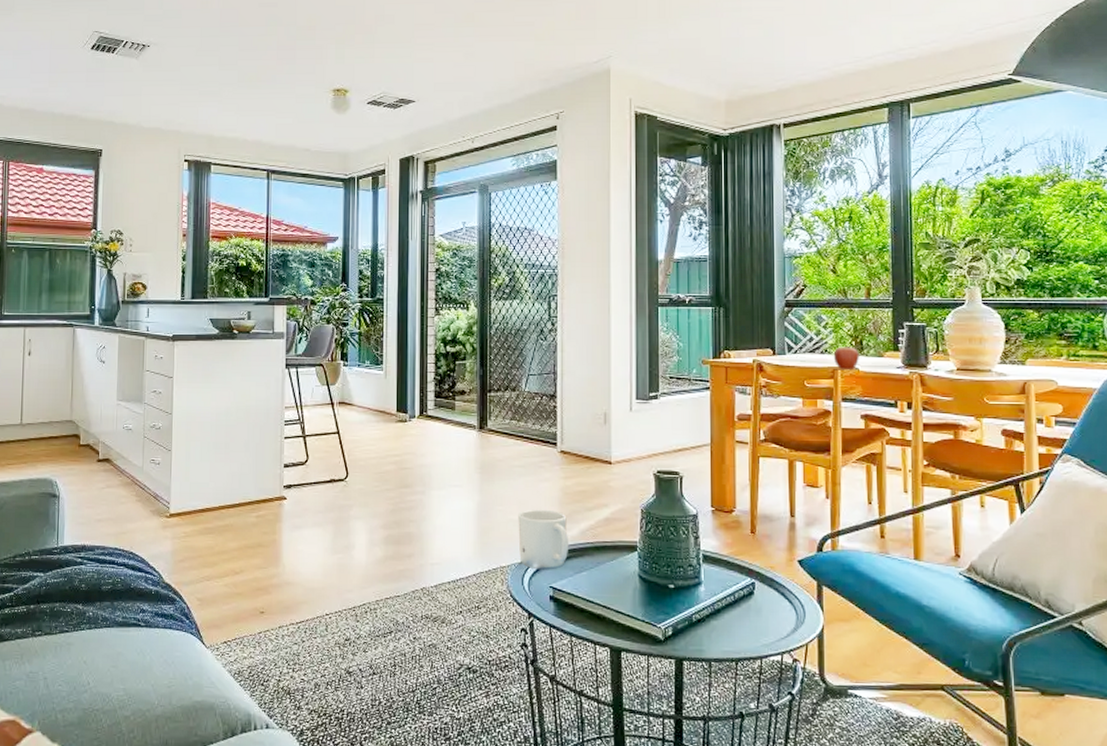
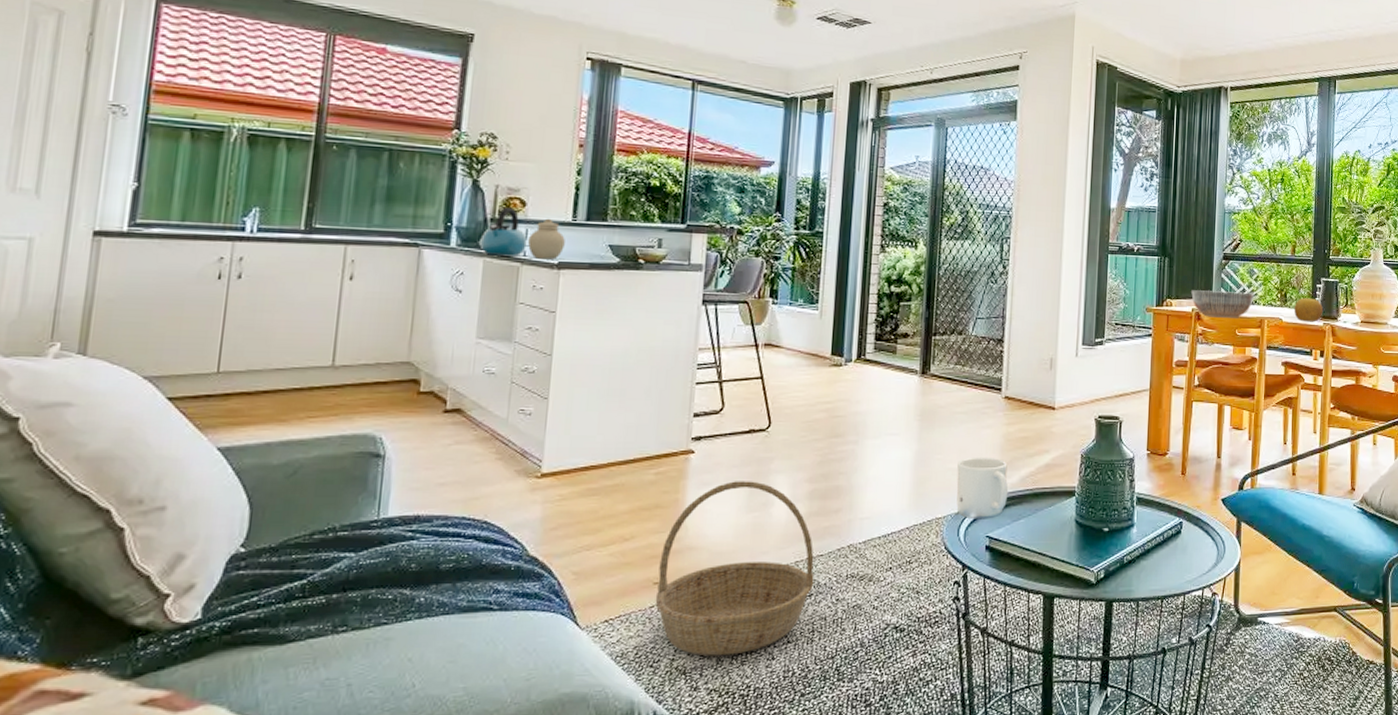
kettle: none [115,291,149,332] -> present [480,207,527,257]
jar: none [150,298,177,334] -> present [528,218,565,261]
basket: none [262,525,393,681] -> present [655,481,814,657]
bowl: none [751,340,823,369] -> present [1191,290,1254,318]
fruit: present [833,345,859,371] -> none [1261,297,1283,321]
fruit: none [873,344,909,371] -> present [1294,297,1324,322]

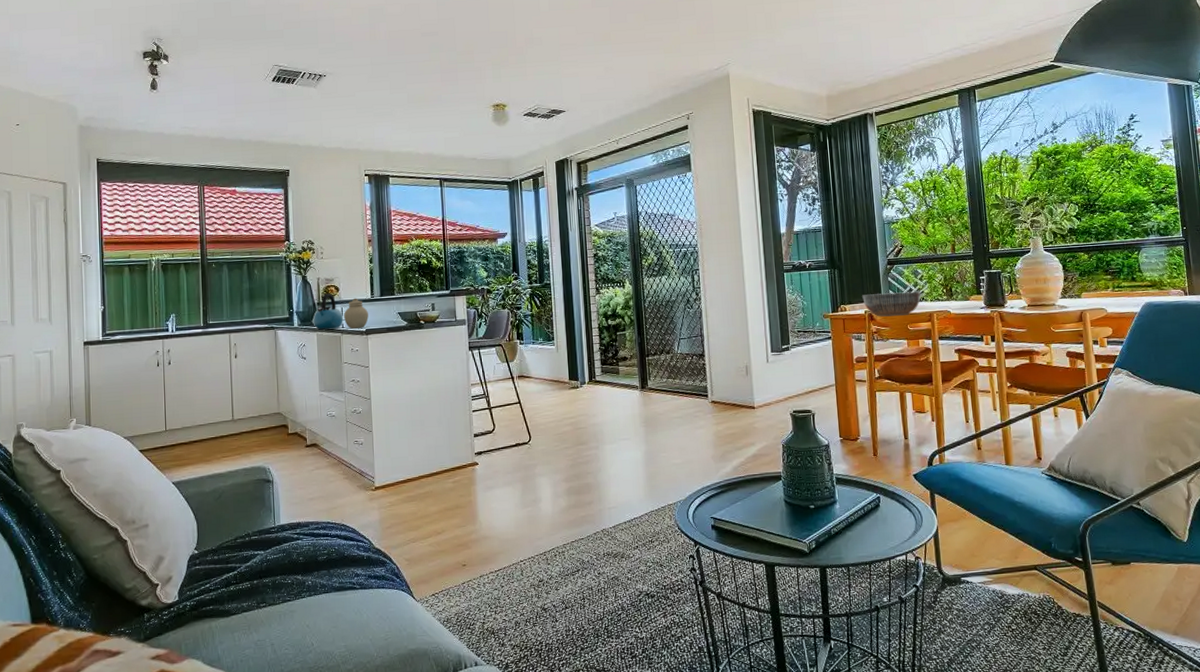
basket: present [655,481,814,657] -> none [464,483,580,620]
mug: present [956,457,1008,520] -> none [680,452,724,504]
fruit: present [1294,297,1324,322] -> none [961,289,990,312]

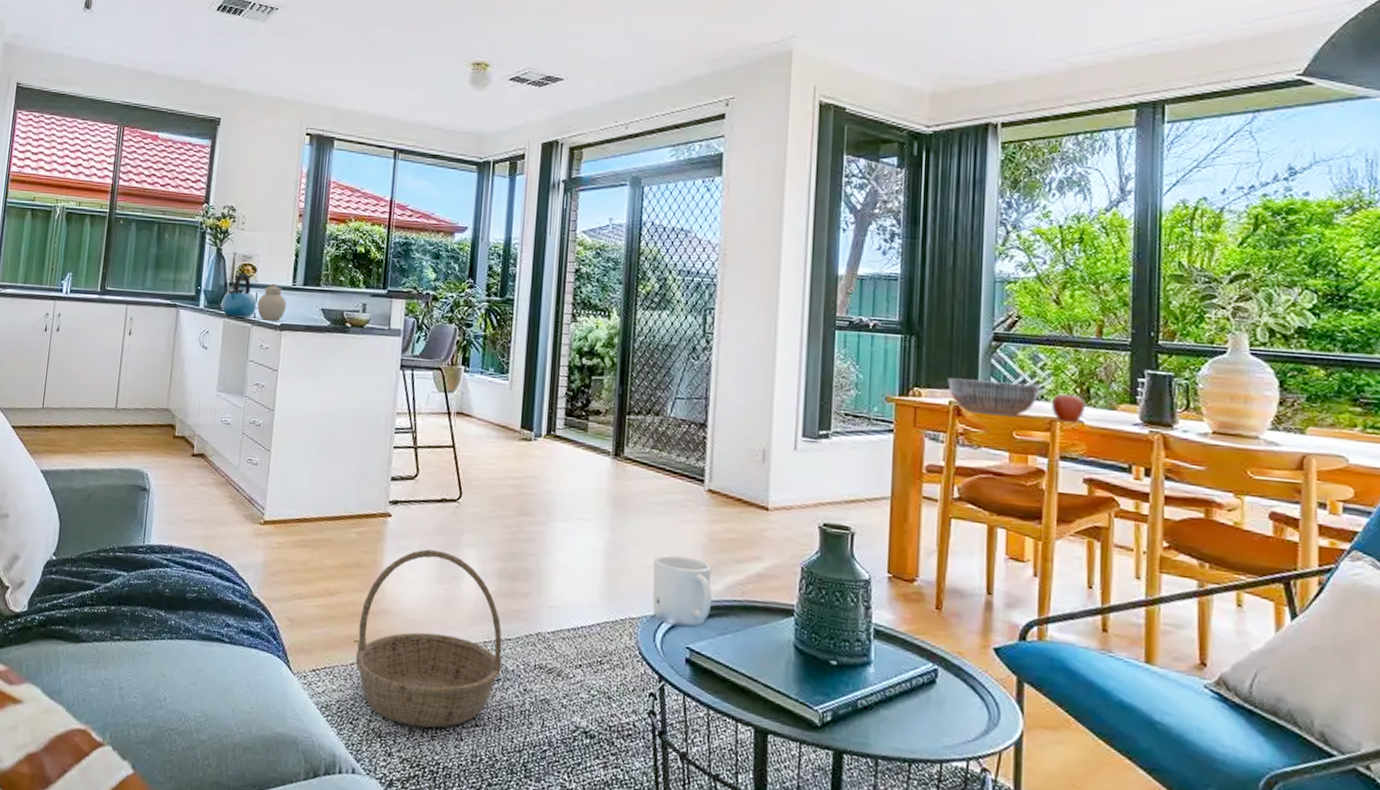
basket: none [464,483,580,620] -> present [355,549,502,728]
mug: none [680,452,724,504] -> present [652,555,712,629]
fruit: none [929,293,950,314] -> present [1051,392,1085,424]

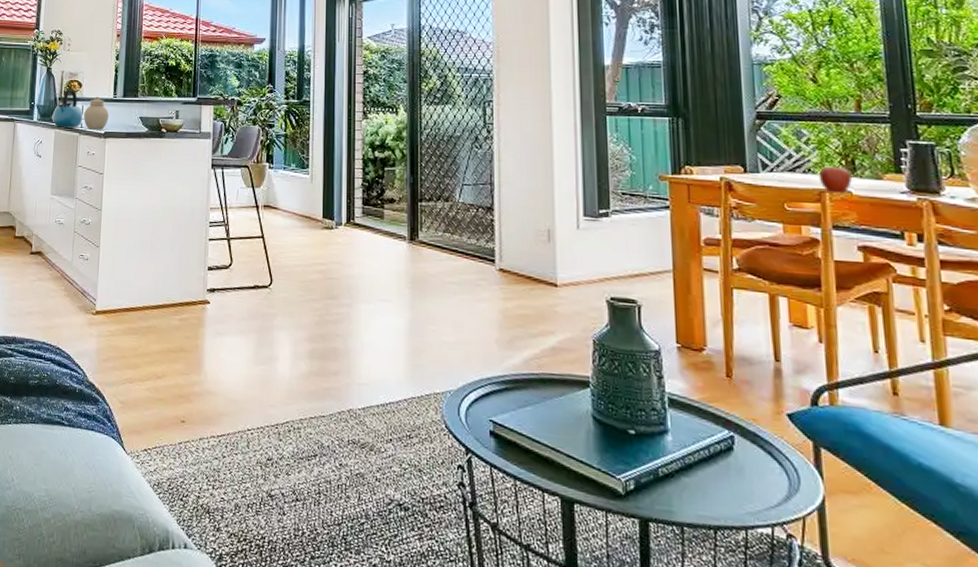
basket: present [355,549,502,728] -> none [182,333,318,503]
mug: present [652,555,712,629] -> none [453,331,510,402]
bowl: present [948,378,1039,417] -> none [717,155,806,190]

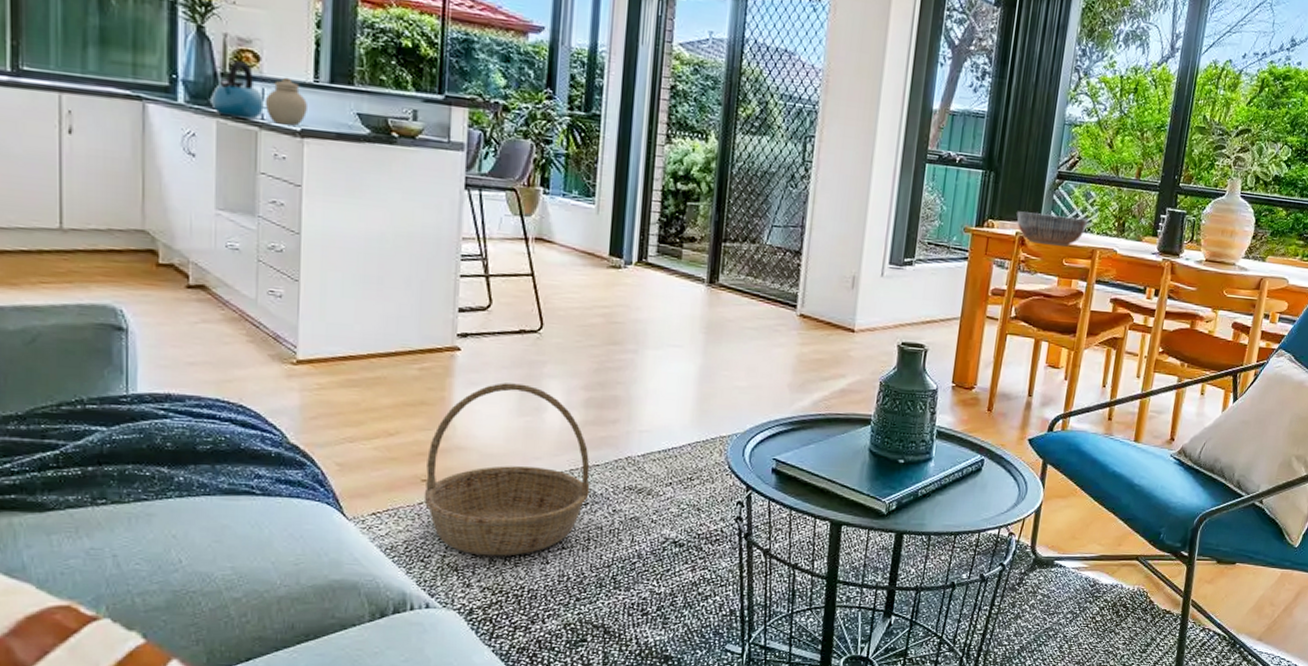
basket: none [182,333,318,503] -> present [423,383,590,557]
bowl: none [717,155,806,190] -> present [1017,211,1088,247]
fruit: present [818,164,852,194] -> none [1094,226,1120,253]

